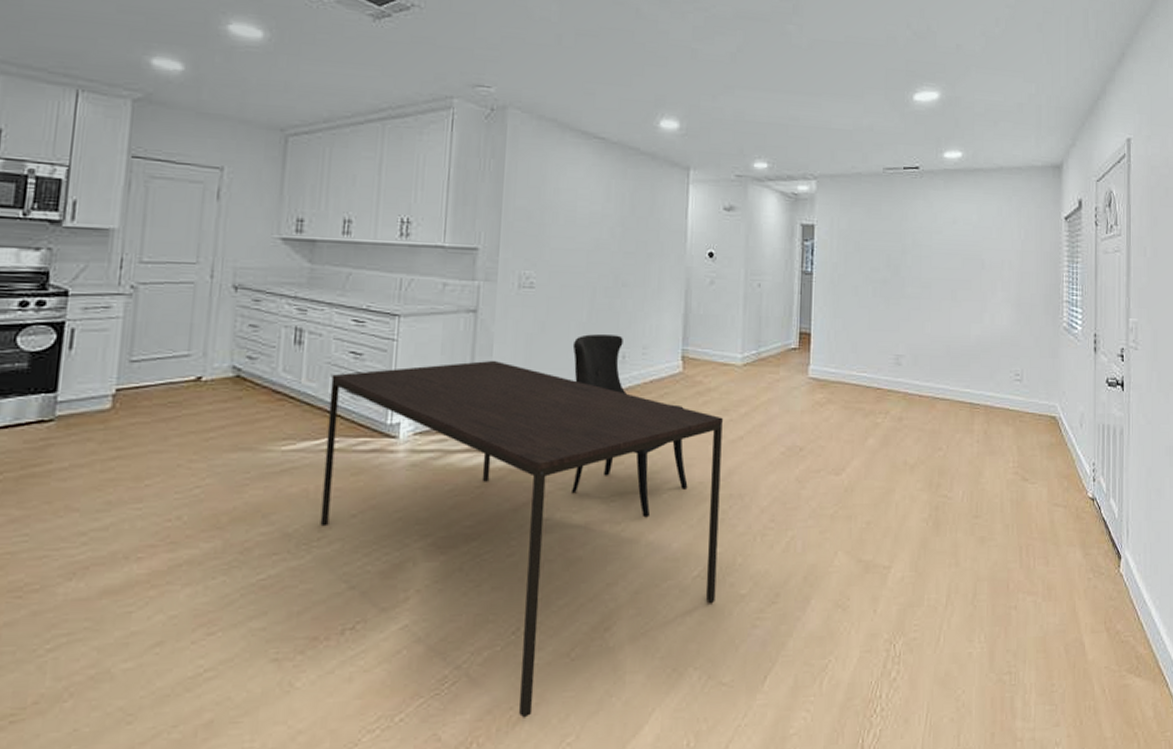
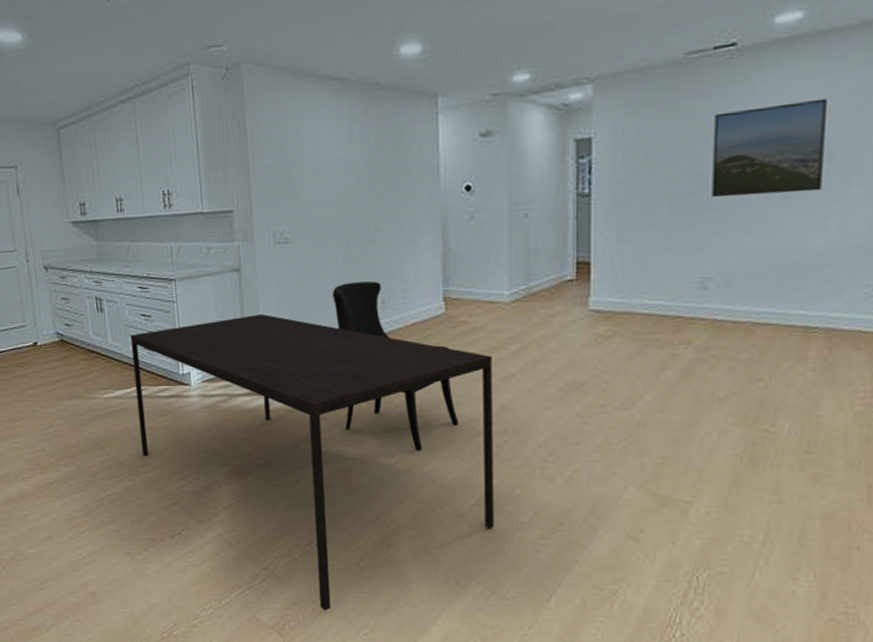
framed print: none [903,219,979,291] -> present [712,98,827,198]

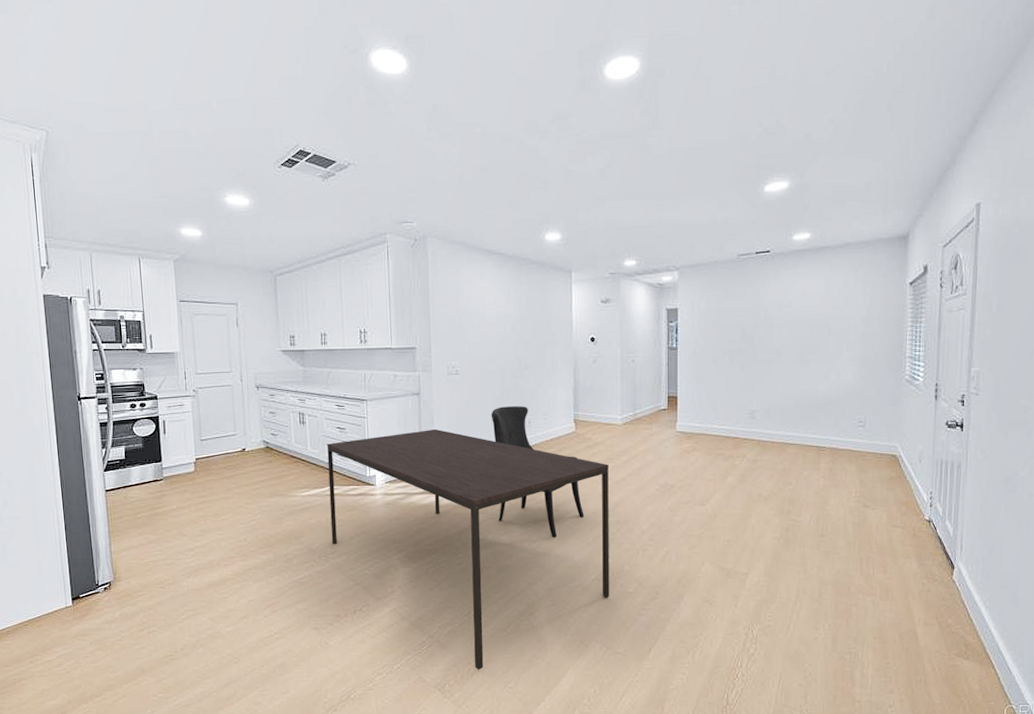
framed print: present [712,98,827,198] -> none [756,291,826,355]

